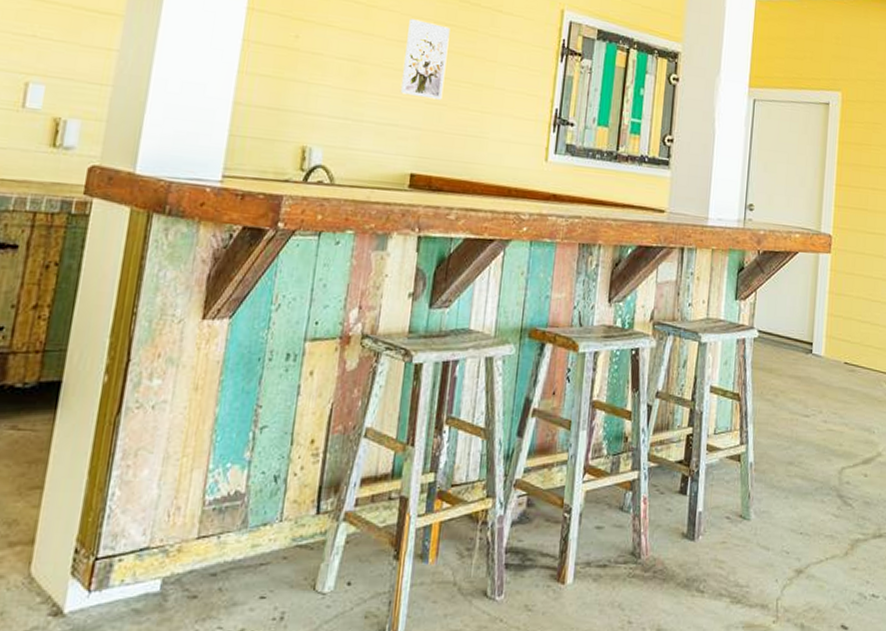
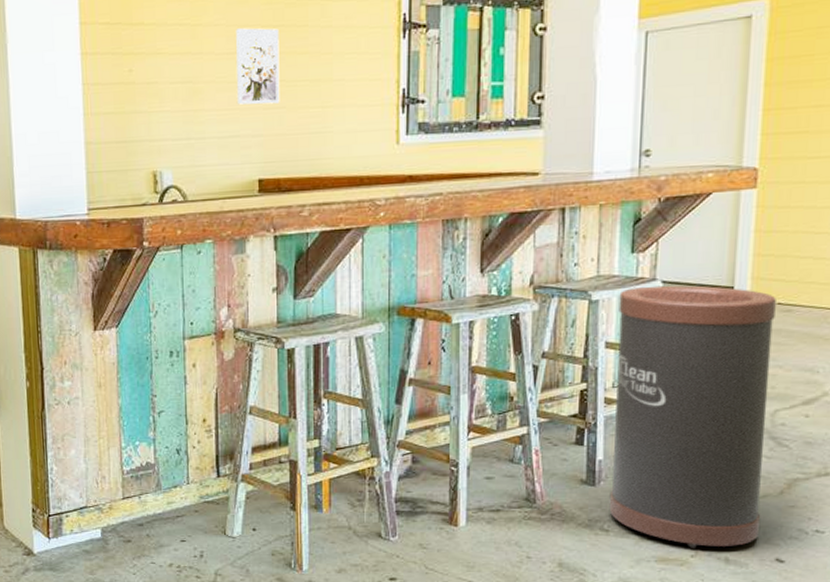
trash can: none [705,333,844,613] -> present [609,285,776,548]

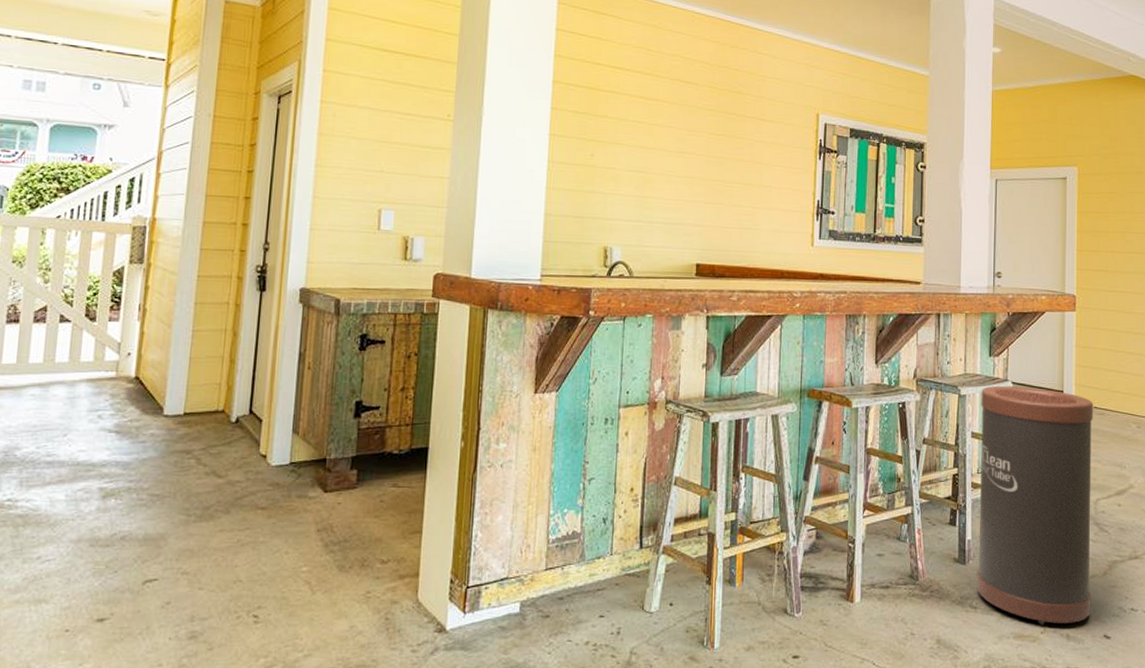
wall art: present [236,28,280,105] -> none [682,132,721,200]

